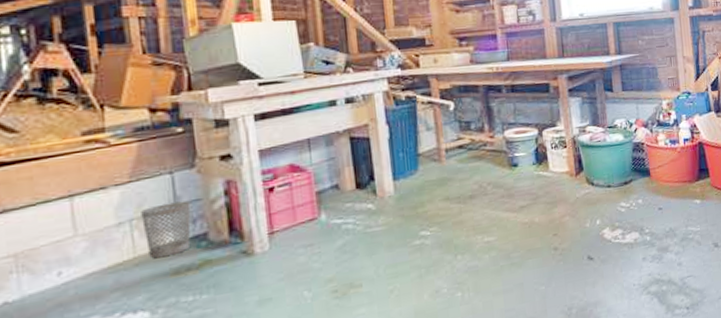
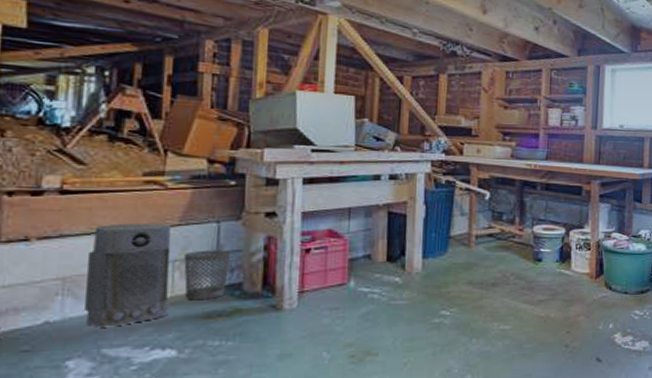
air purifier: none [38,182,134,301] -> present [85,223,171,327]

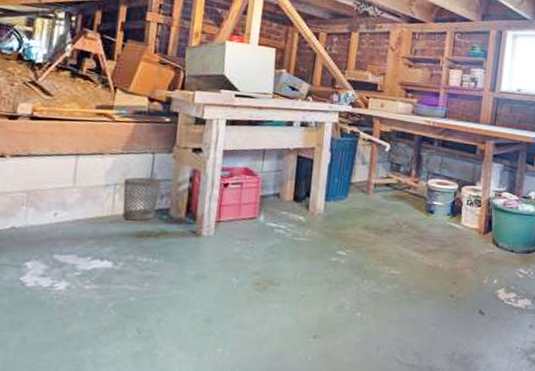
air purifier: present [85,223,171,327] -> none [43,148,115,237]

